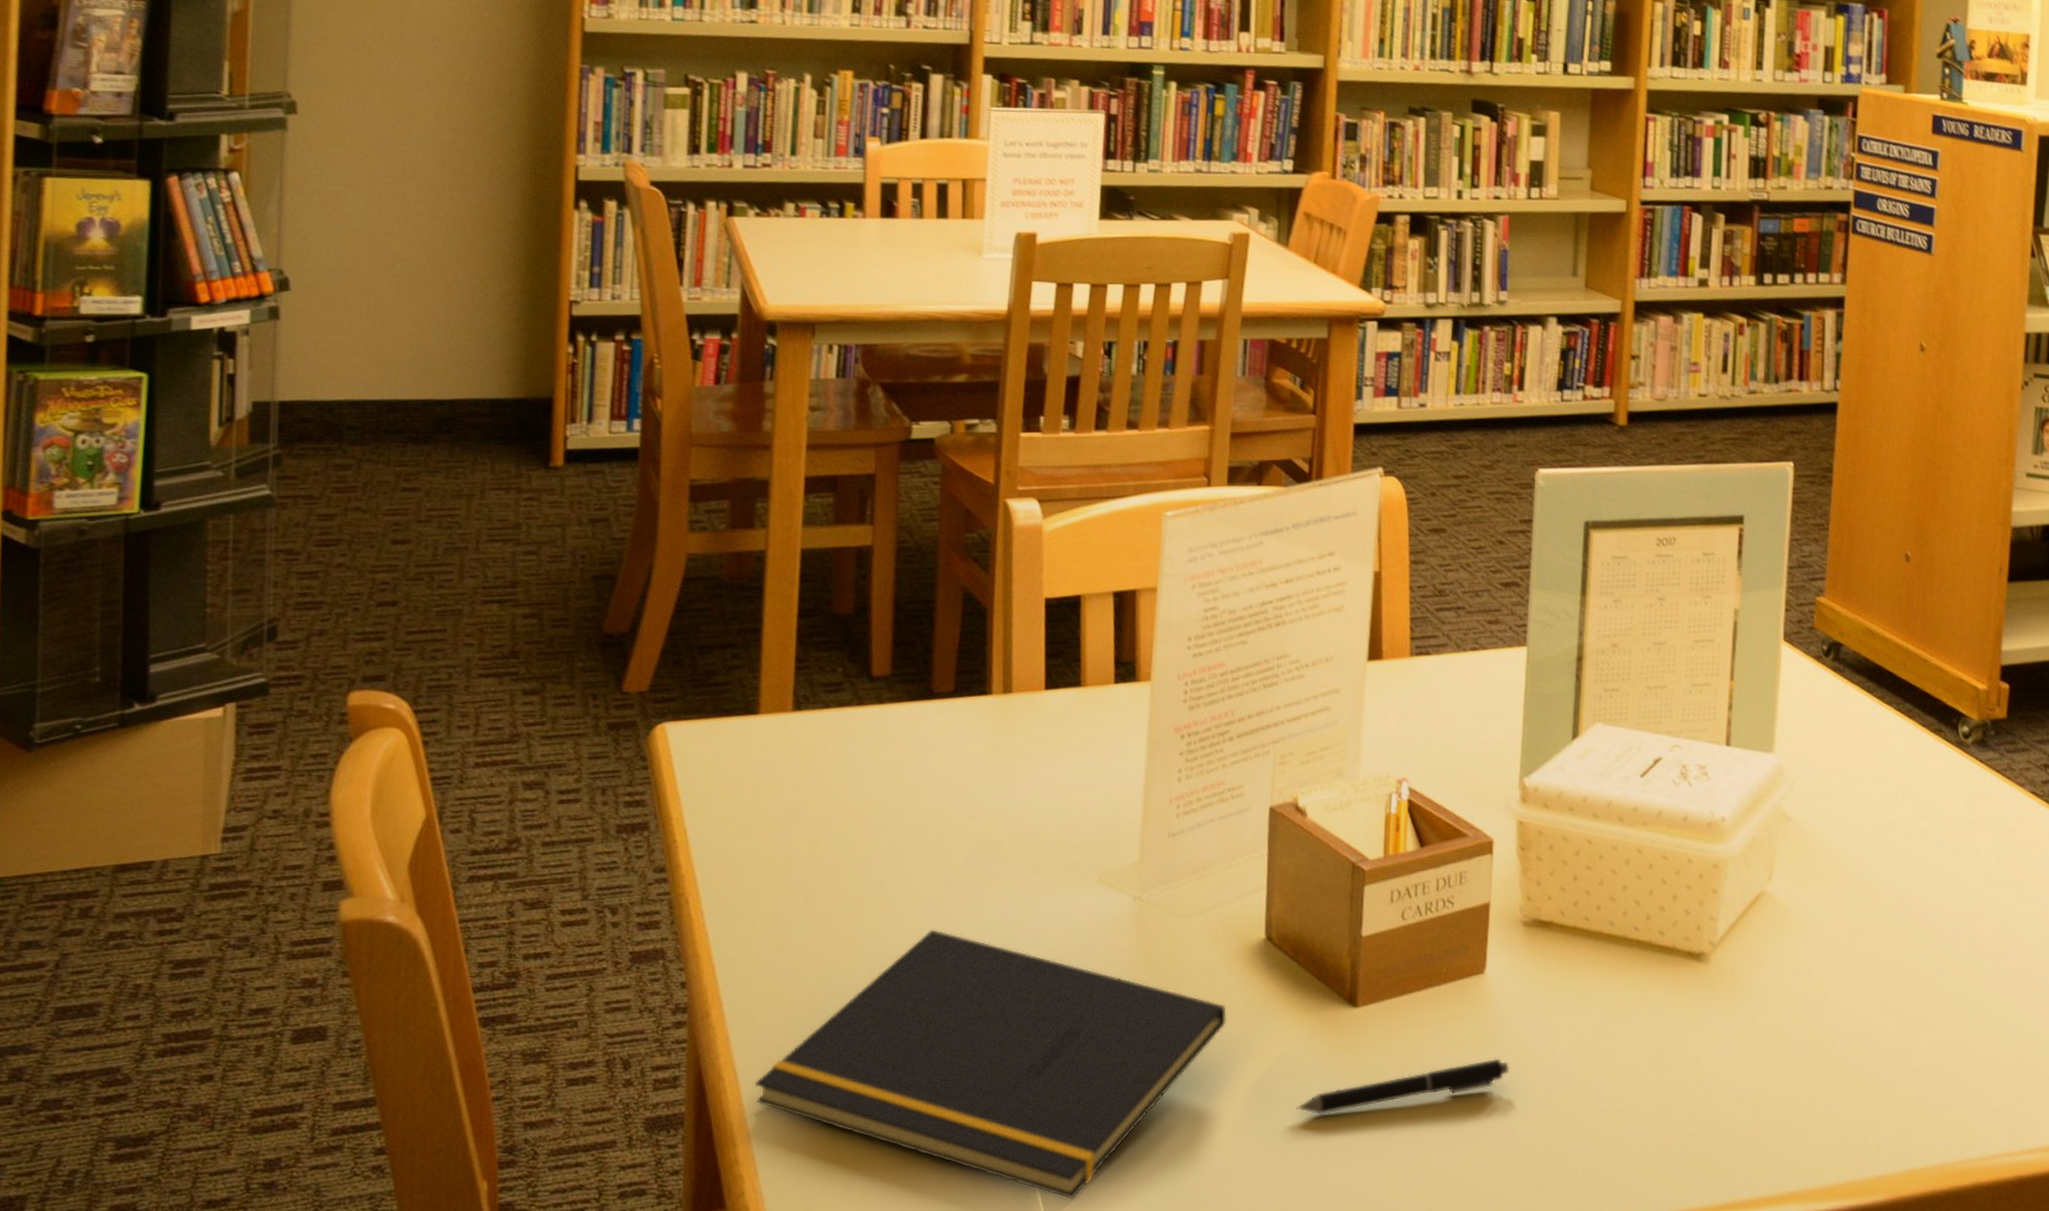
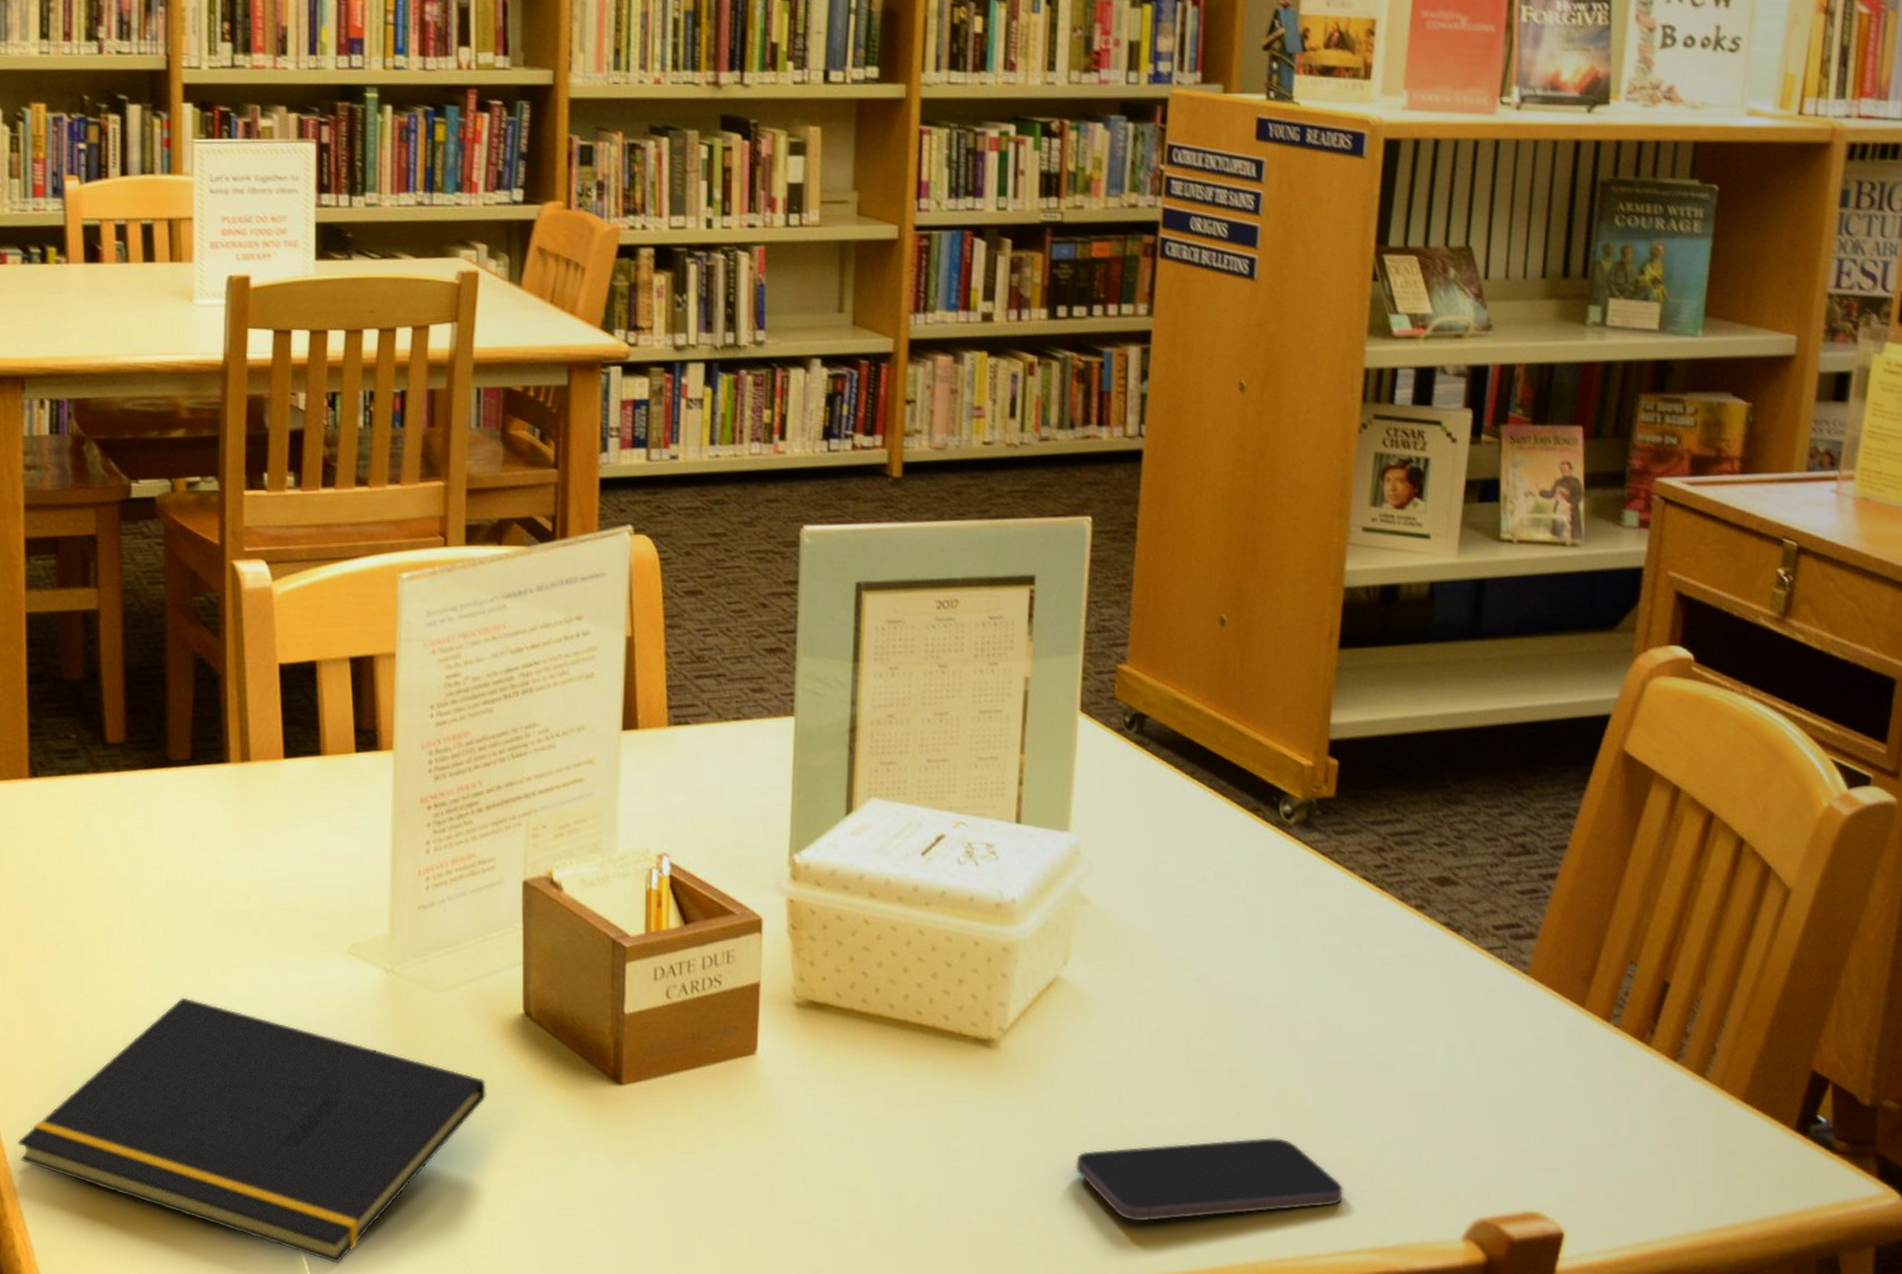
pen: present [1295,1058,1510,1115] -> none [561,1140,785,1191]
smartphone: none [1779,1042,2020,1127] -> present [1076,1138,1343,1221]

